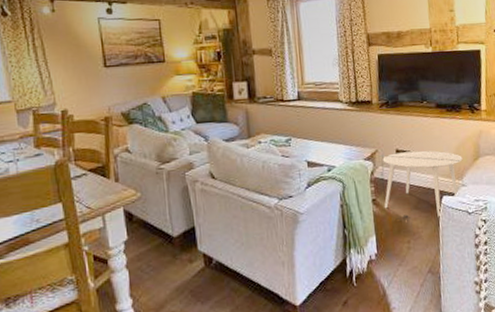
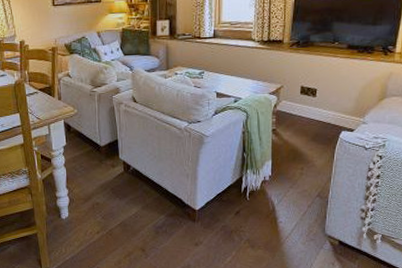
side table: present [380,150,463,221] -> none [282,88,367,150]

